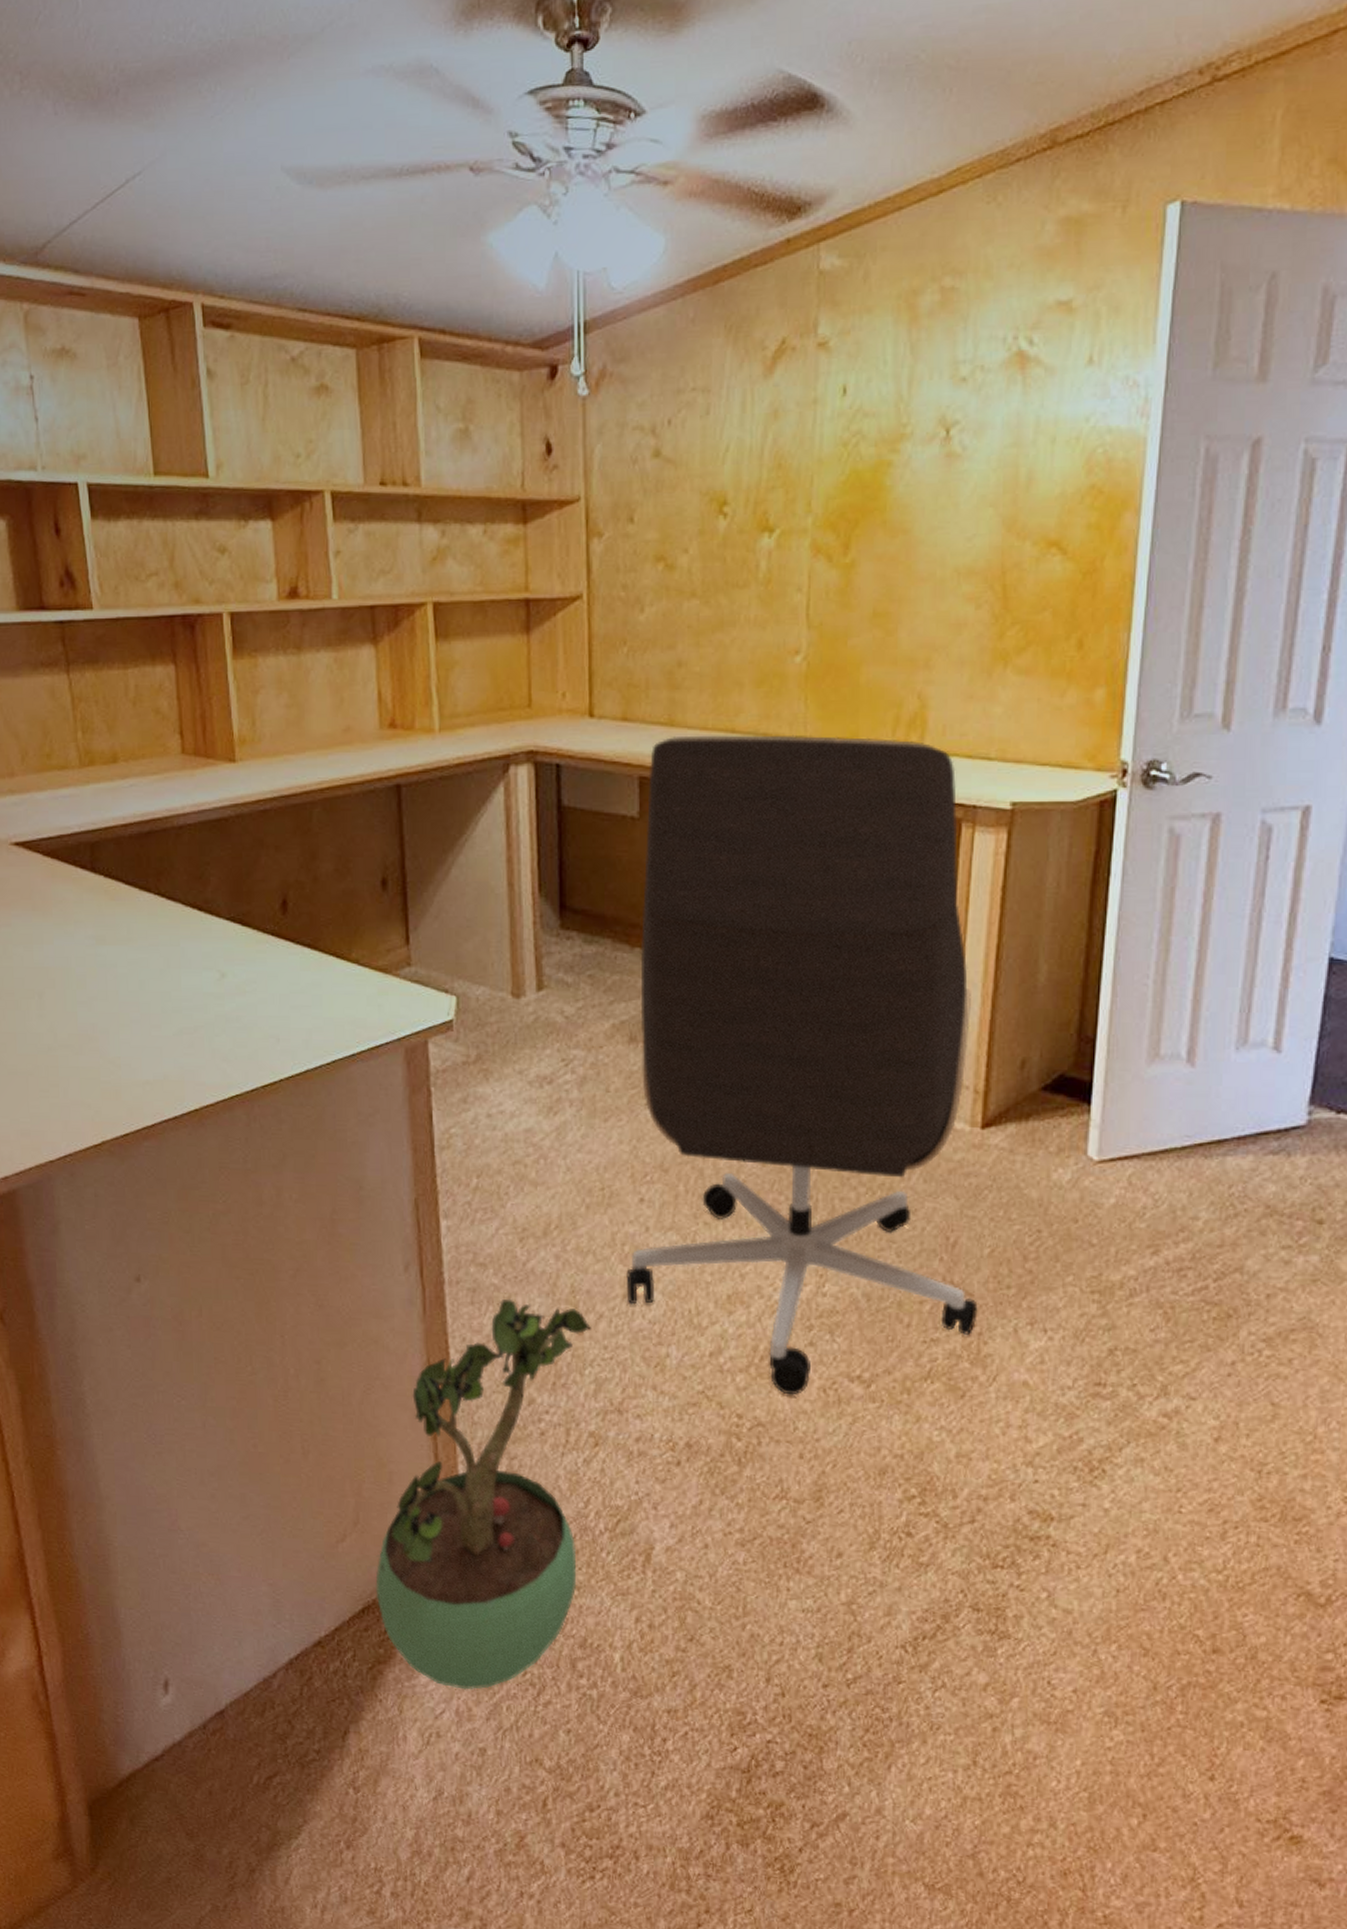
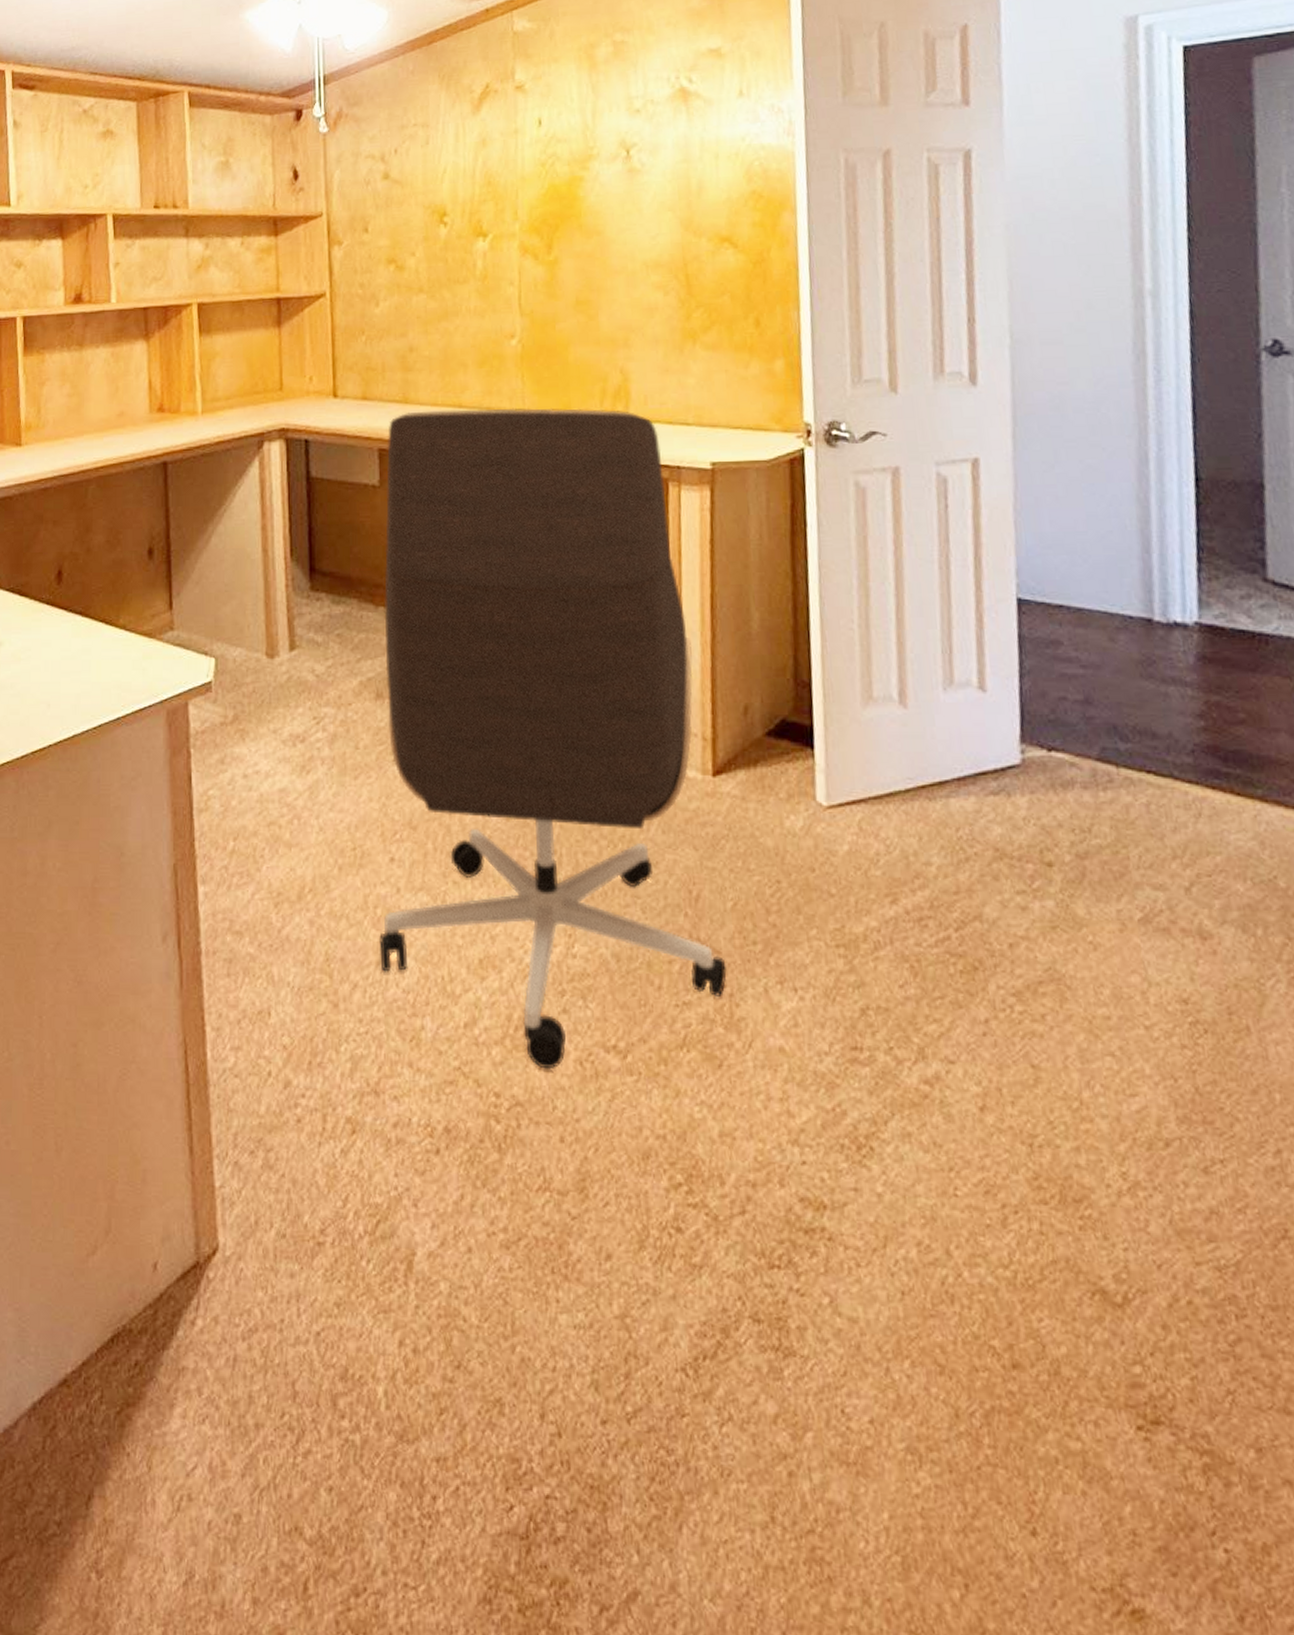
potted plant: present [375,1298,591,1690] -> none [126,969,346,1438]

